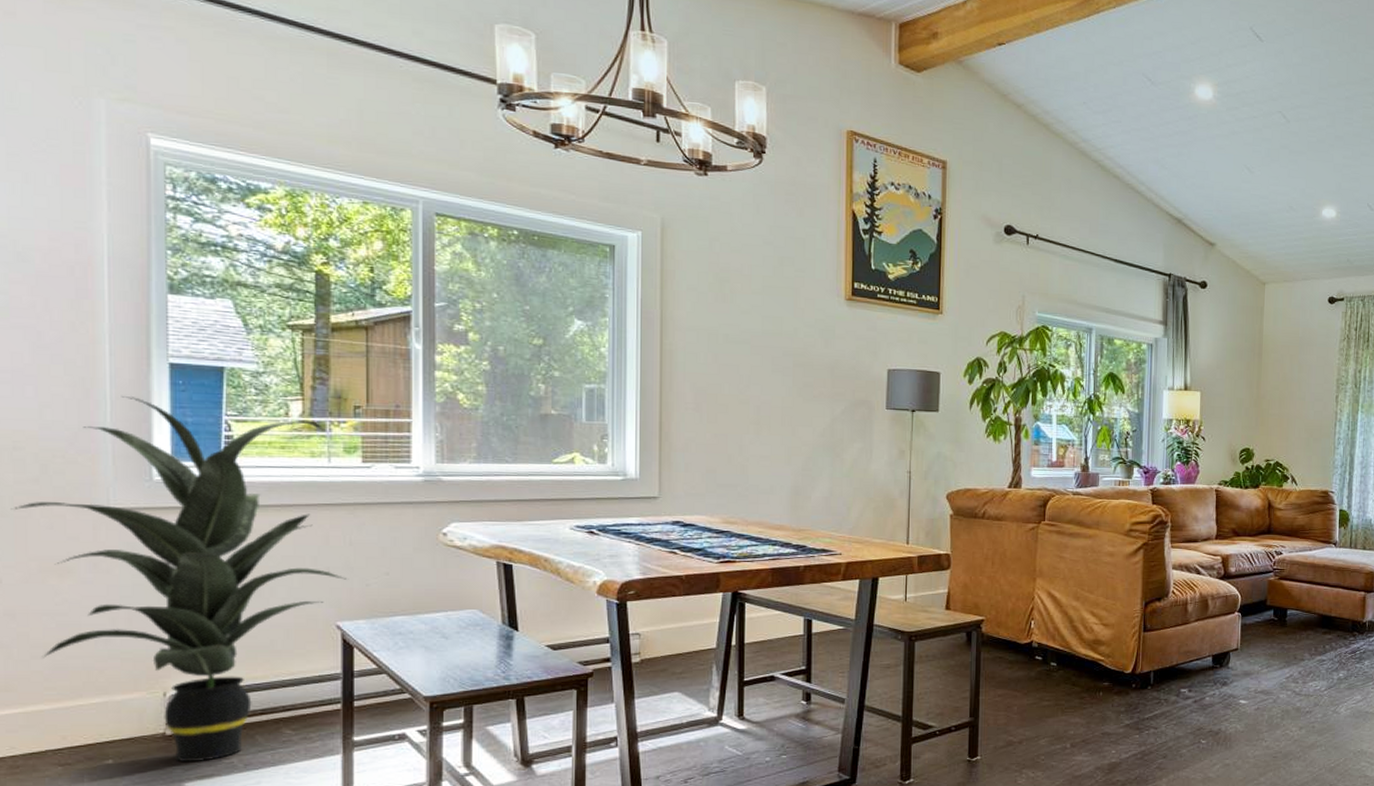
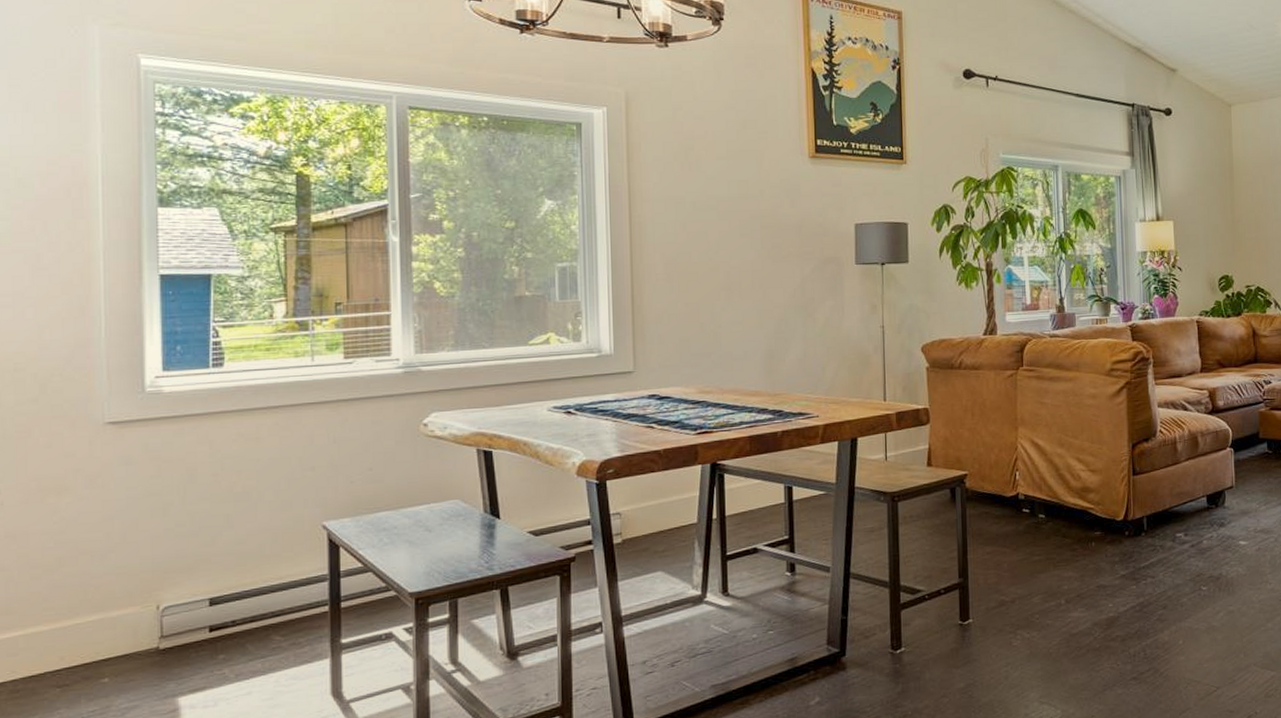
indoor plant: present [10,396,346,761] -> none [11,310,331,676]

